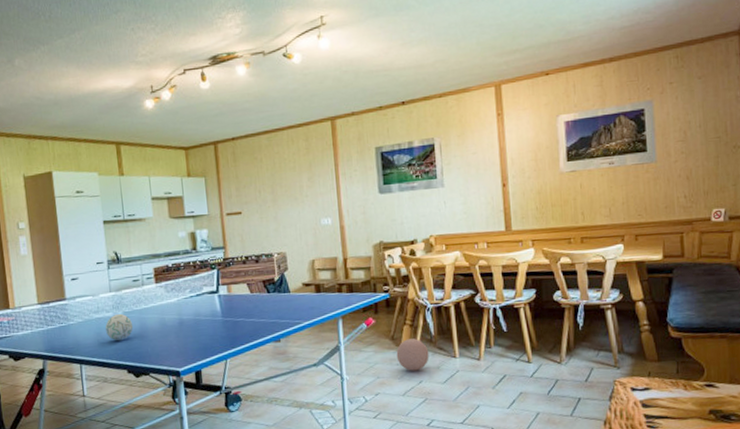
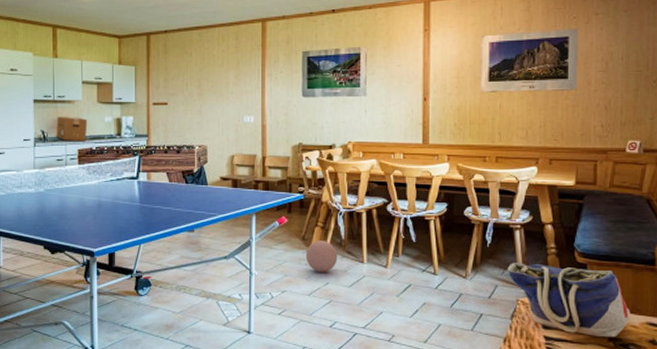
ball: present [105,314,134,341] -> none [27,191,53,217]
box: none [129,234,162,261] -> present [56,116,88,142]
tote bag: none [601,342,729,411] -> present [507,263,630,338]

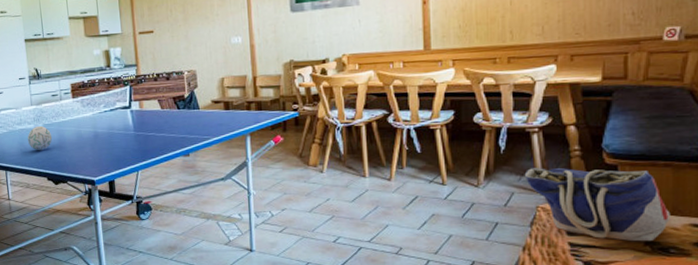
ball: none [27,191,53,217] -> present [28,126,53,151]
box: present [56,116,88,142] -> none [48,52,78,77]
ball: present [305,241,338,272] -> none [304,157,338,189]

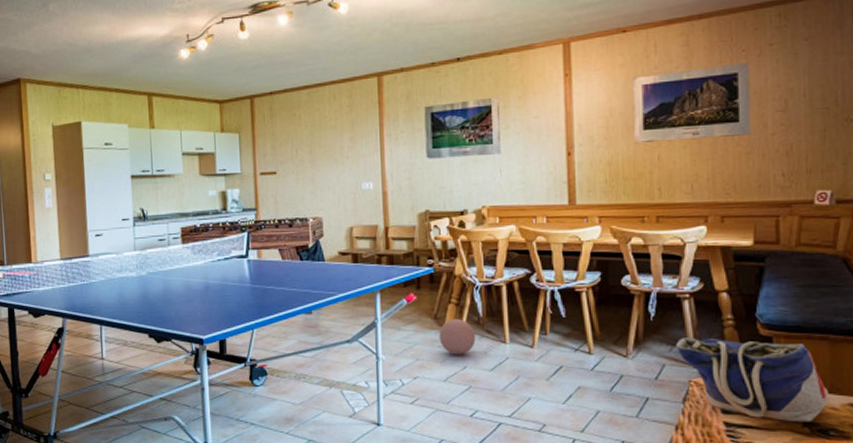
ball: present [28,126,53,151] -> none [128,275,157,303]
ball: none [304,157,338,189] -> present [439,319,476,355]

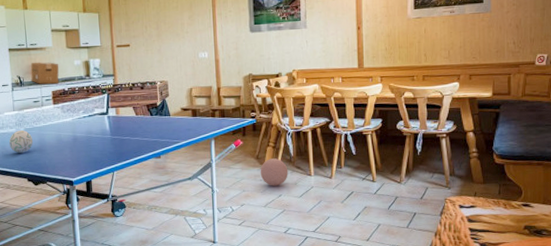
ball: none [128,275,157,303] -> present [9,130,34,154]
box: none [156,191,190,220] -> present [31,62,59,85]
tote bag: present [675,338,829,423] -> none [435,167,542,227]

